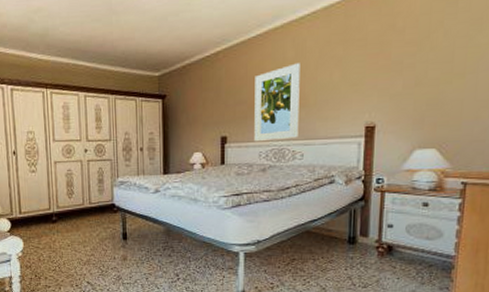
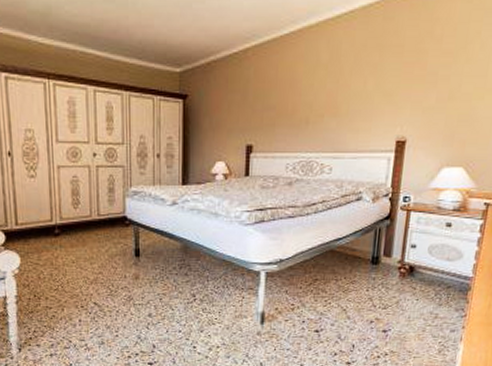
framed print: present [254,63,300,142] -> none [281,67,334,153]

